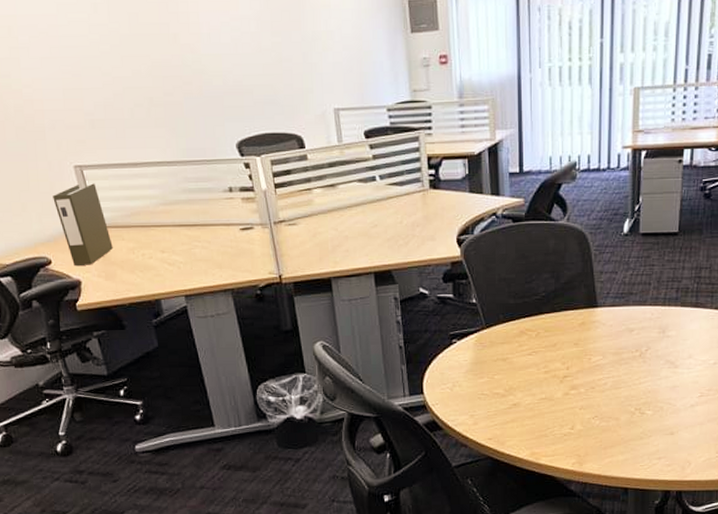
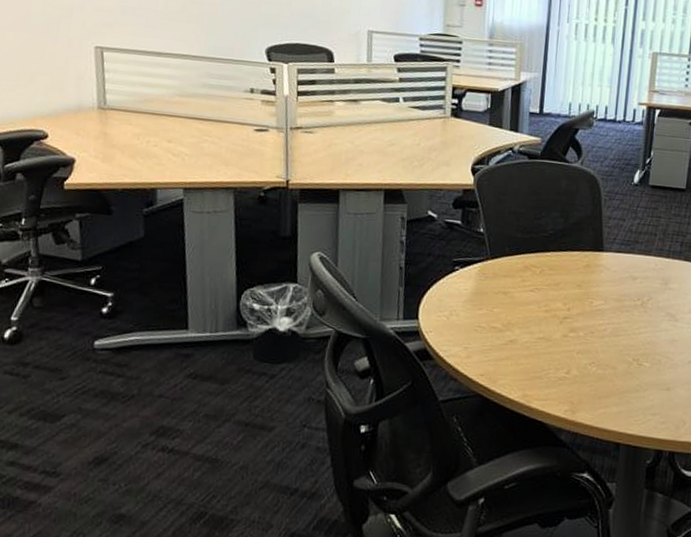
binder: present [53,183,113,265] -> none [65,65,118,145]

